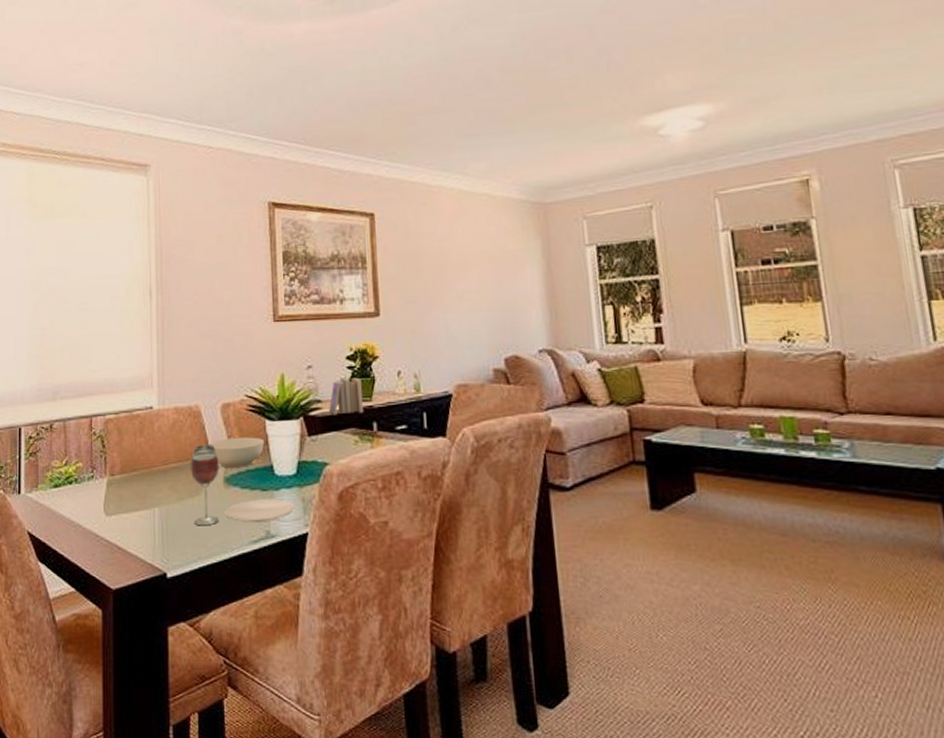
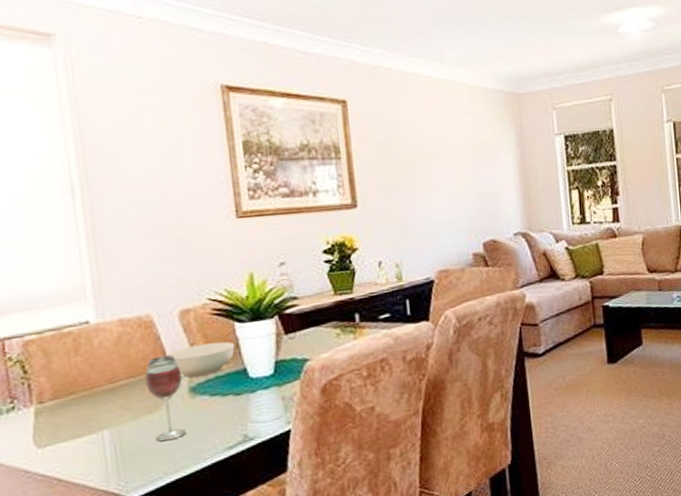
plate: present [224,499,295,523] -> none [192,401,275,431]
books: present [329,377,364,415] -> none [307,271,345,311]

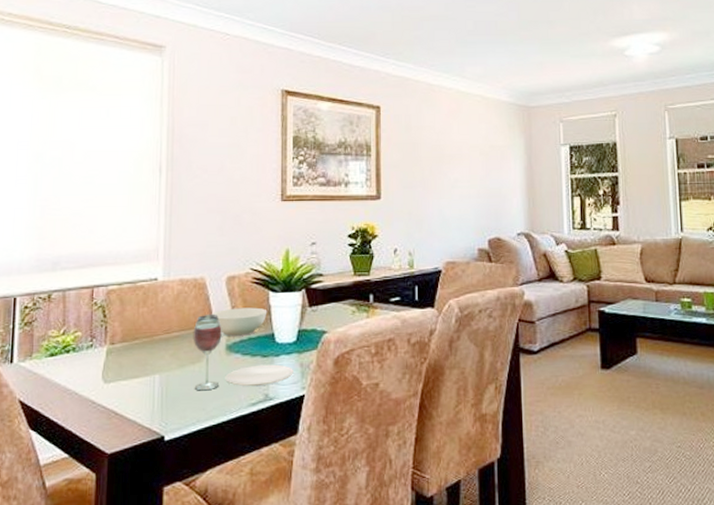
plate: none [192,401,275,431] -> present [225,364,293,387]

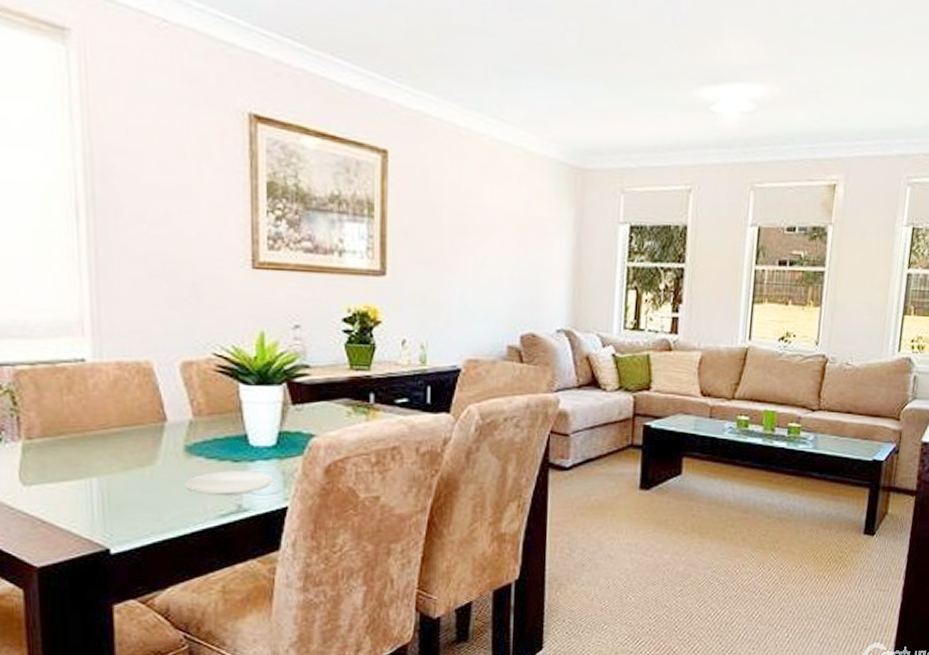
wineglass: present [193,315,222,391] -> none [139,408,178,499]
bowl: present [211,307,268,336] -> none [162,401,238,436]

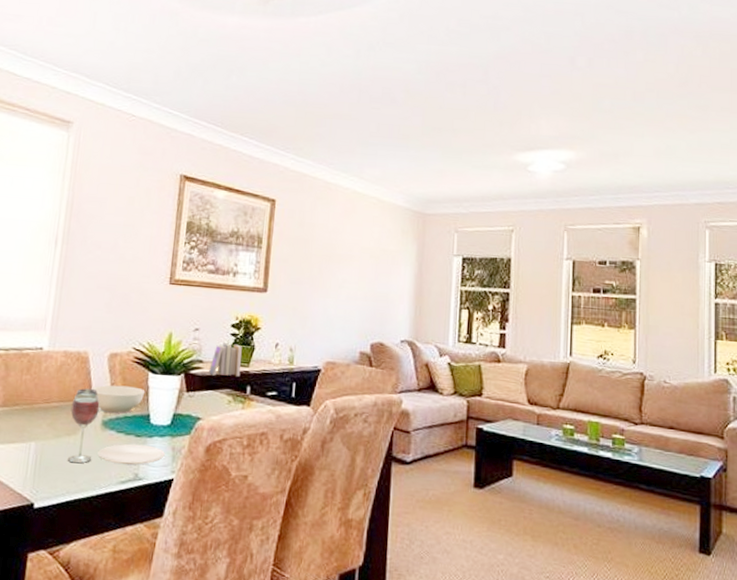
wineglass: none [139,408,178,499] -> present [67,388,100,464]
bowl: none [162,401,238,436] -> present [90,385,146,414]
books: none [319,342,361,383] -> present [209,343,242,377]

